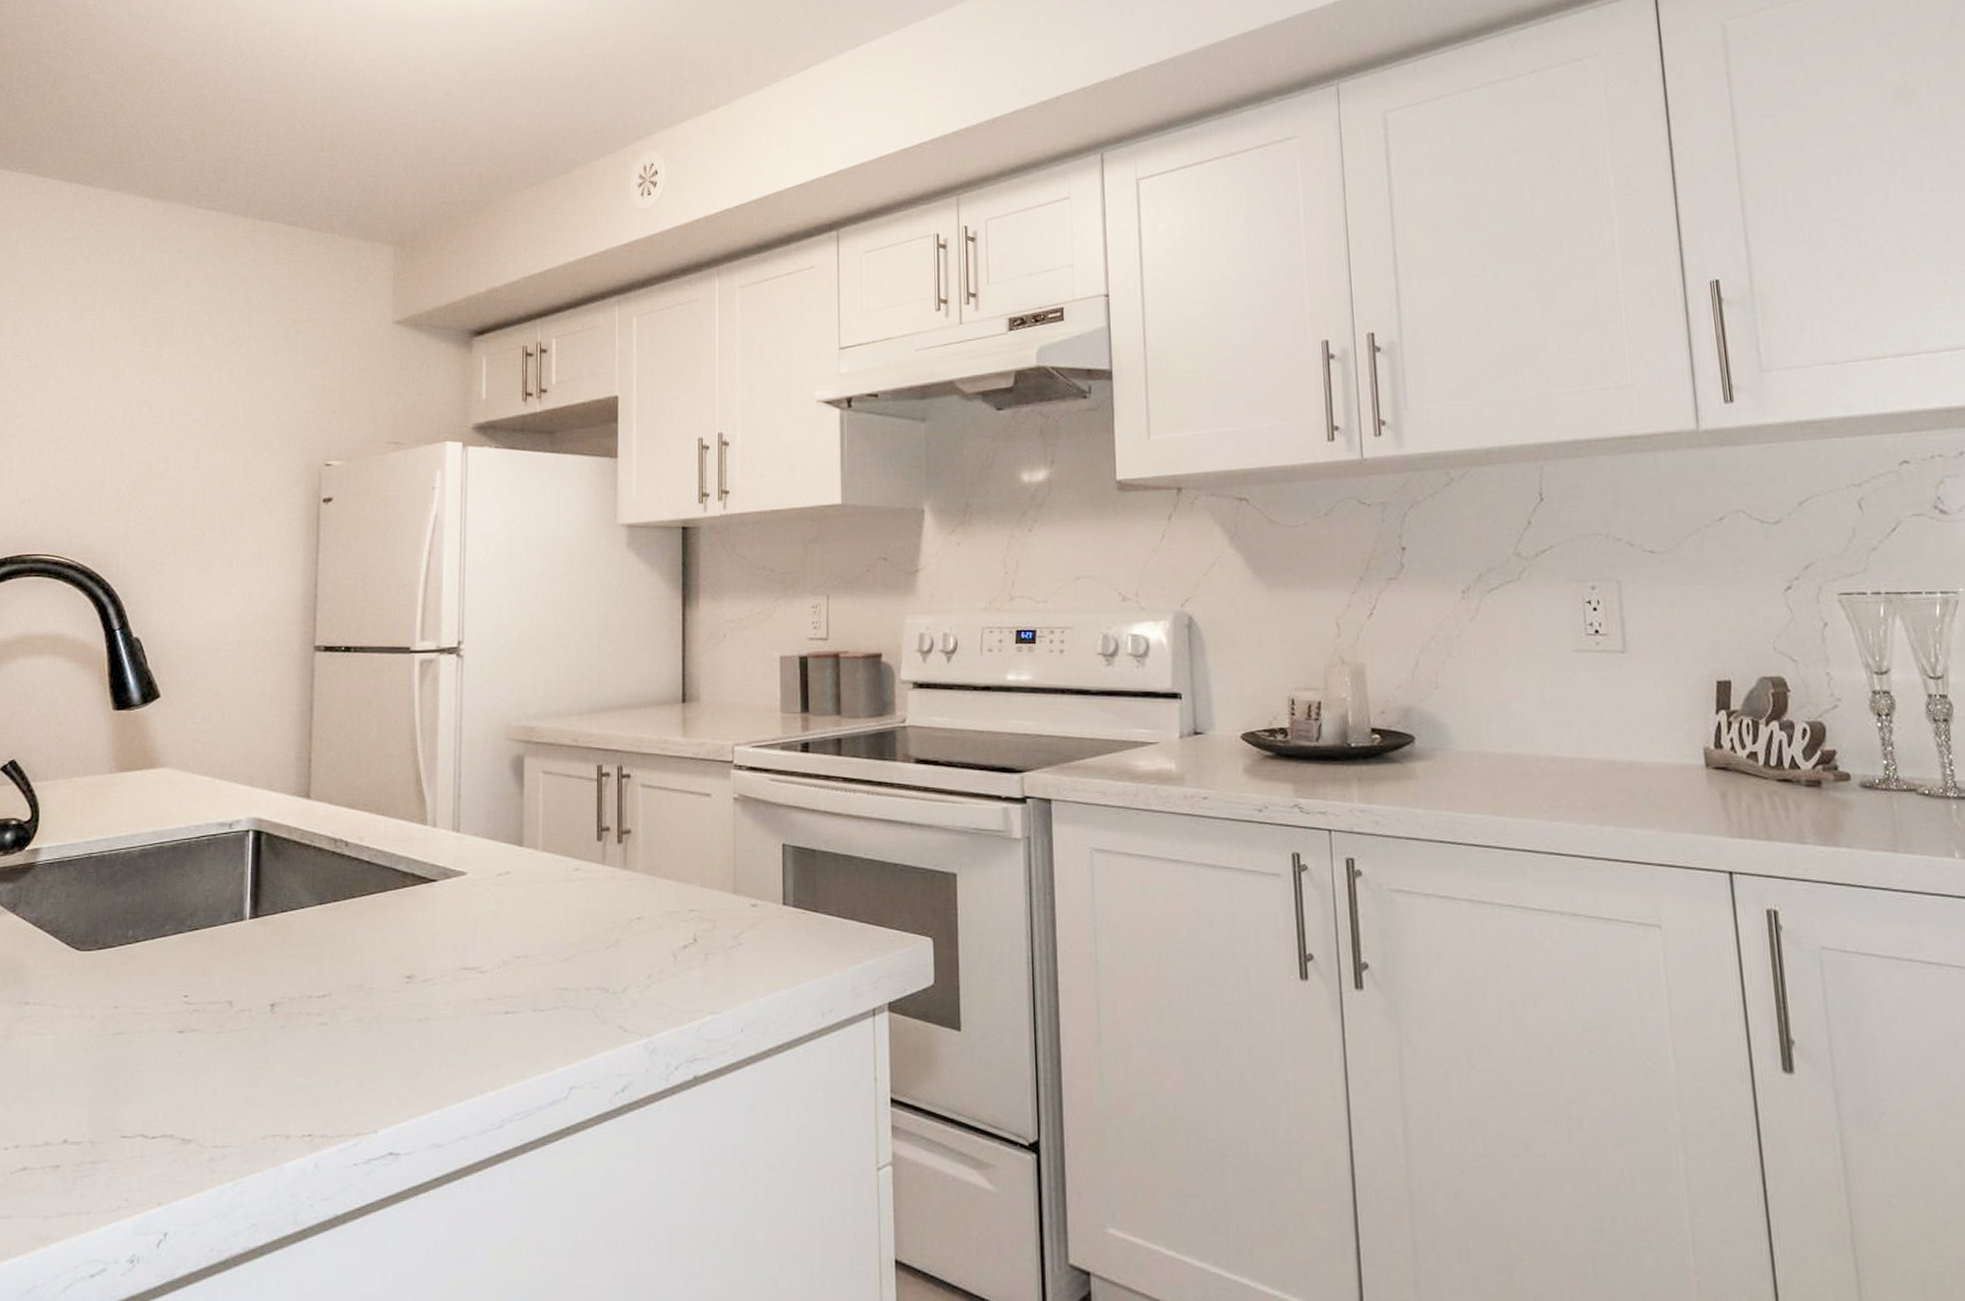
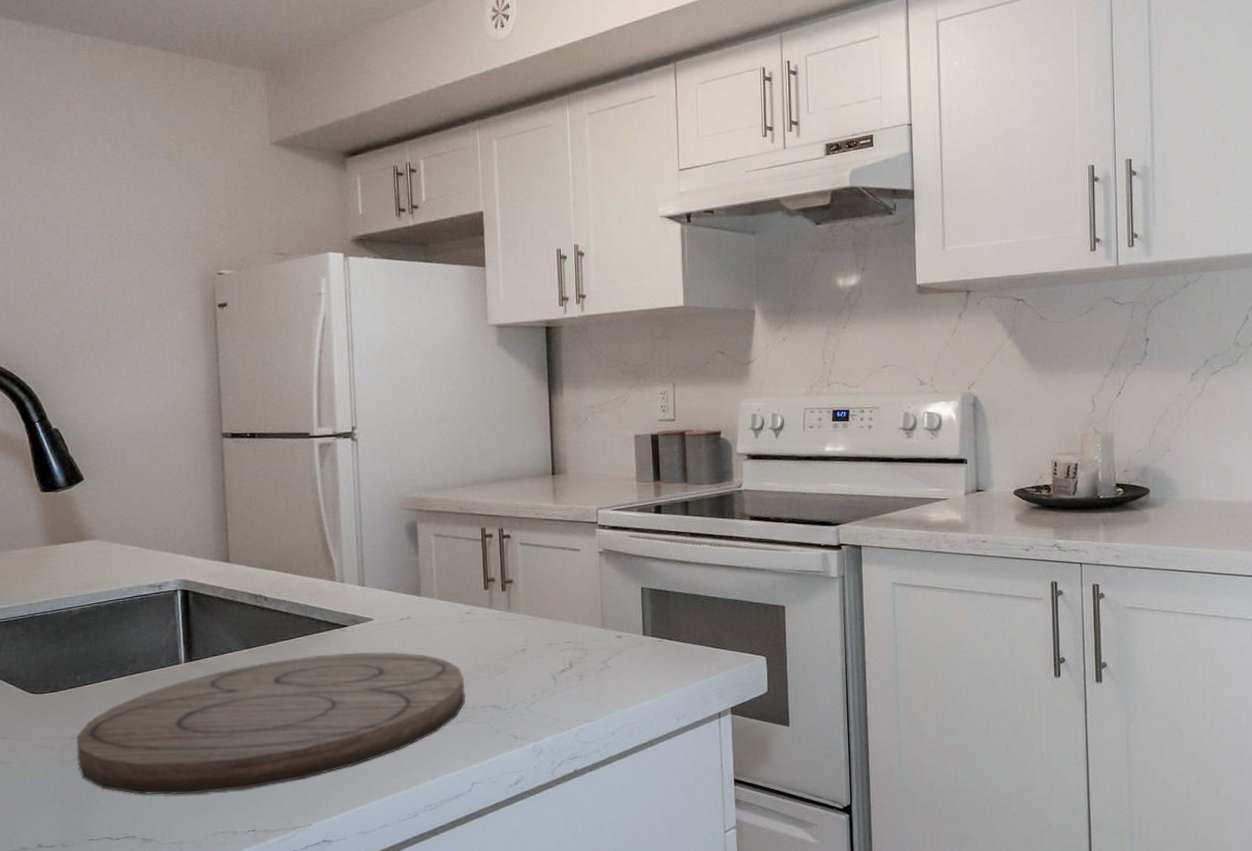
cutting board: none [118,913,567,1085] -> present [75,651,465,795]

